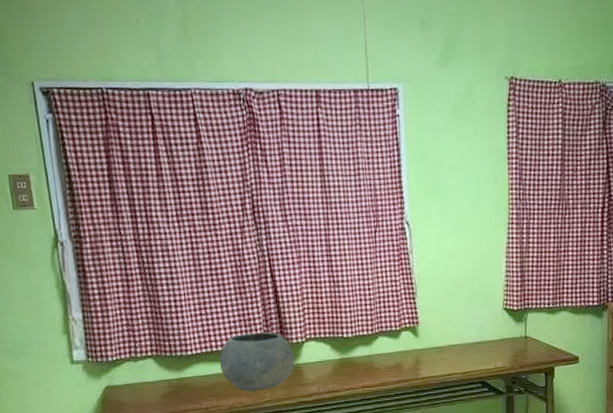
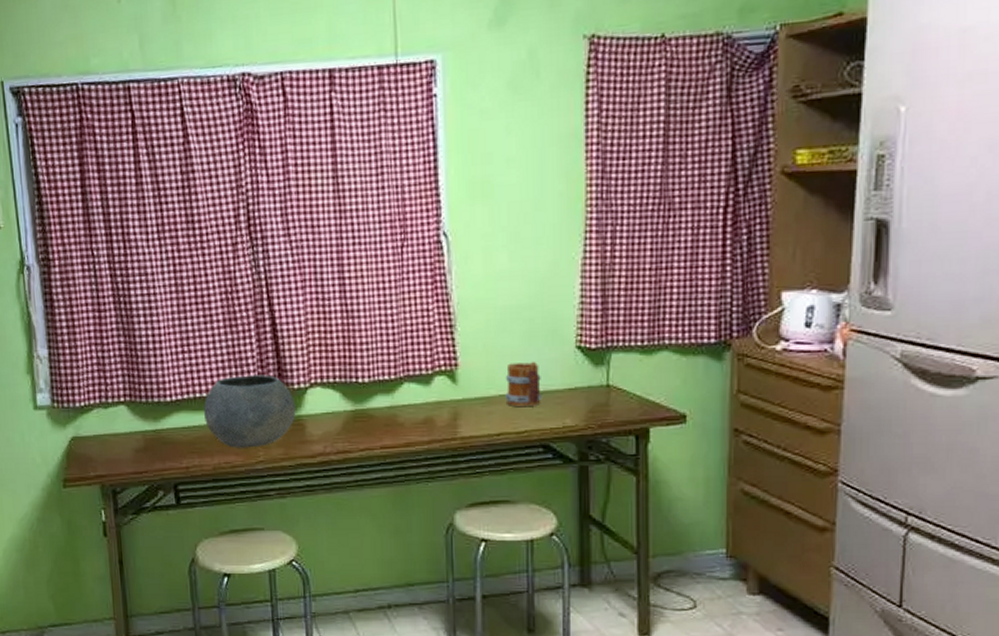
mug: none [453,319,481,354] -> present [505,361,543,408]

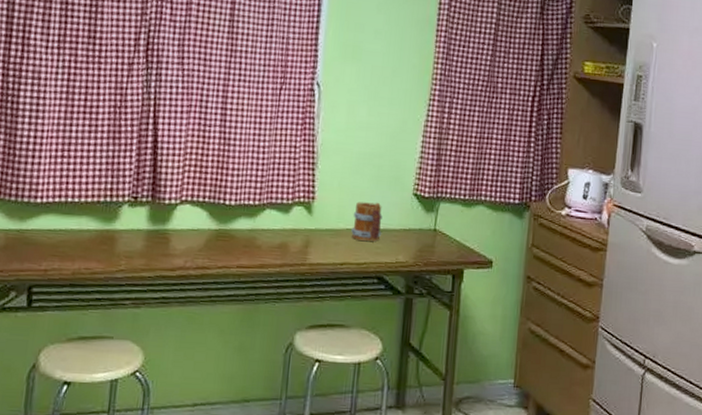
bowl: present [204,374,296,448] -> none [72,185,164,257]

